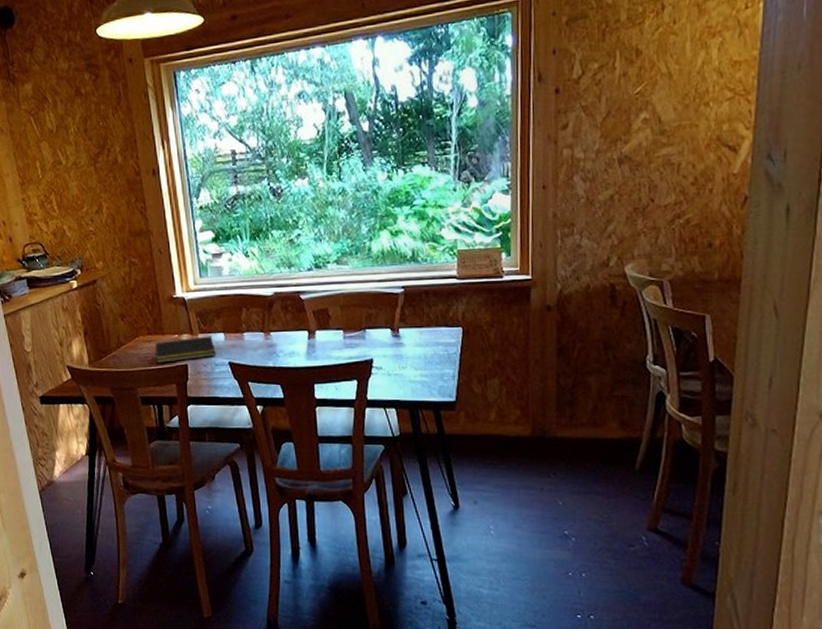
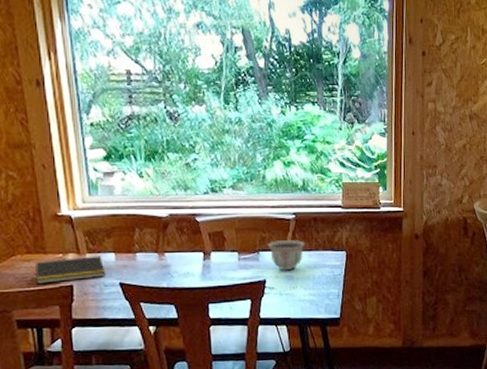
bowl: none [374,316,415,350] -> present [267,240,305,271]

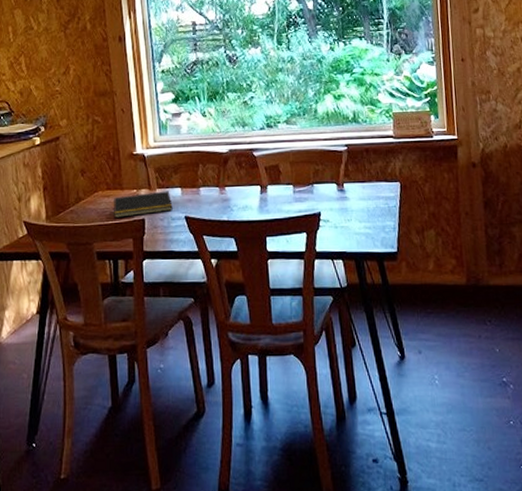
bowl: present [267,240,305,271] -> none [321,172,358,203]

